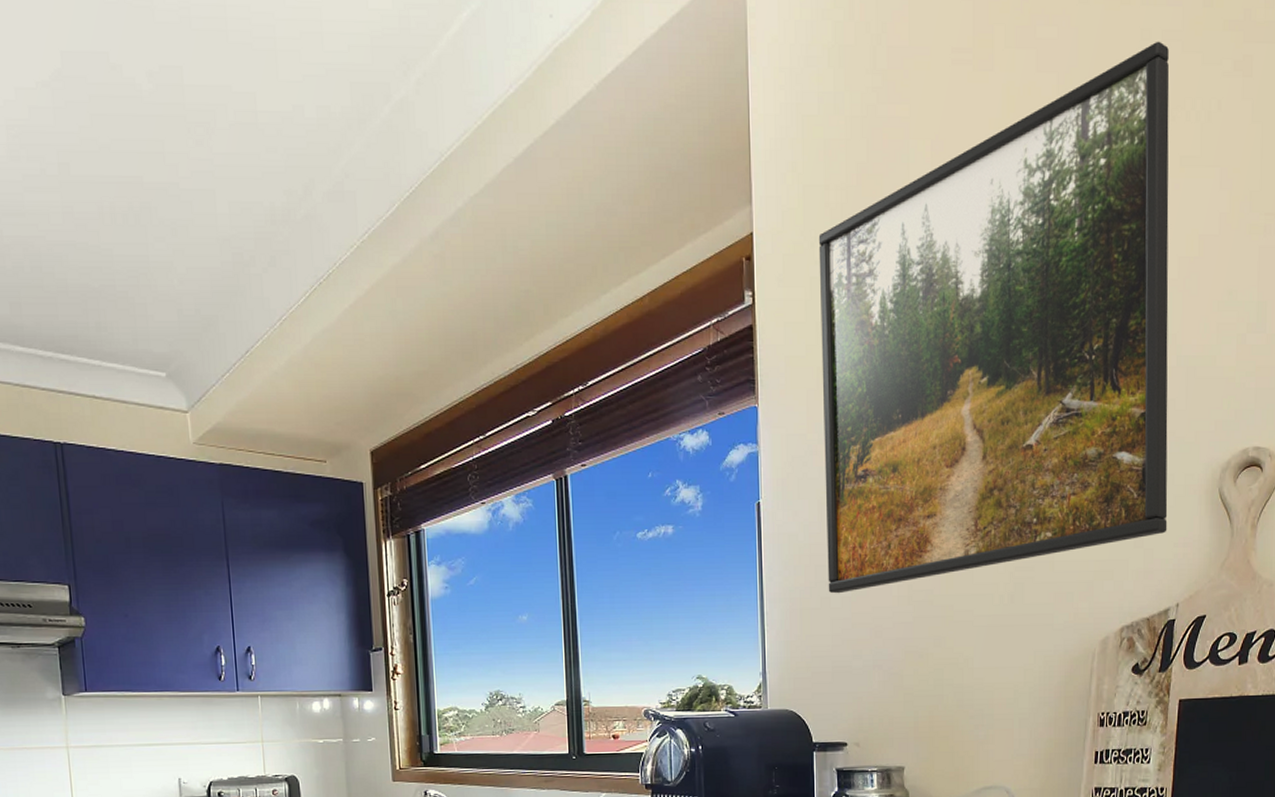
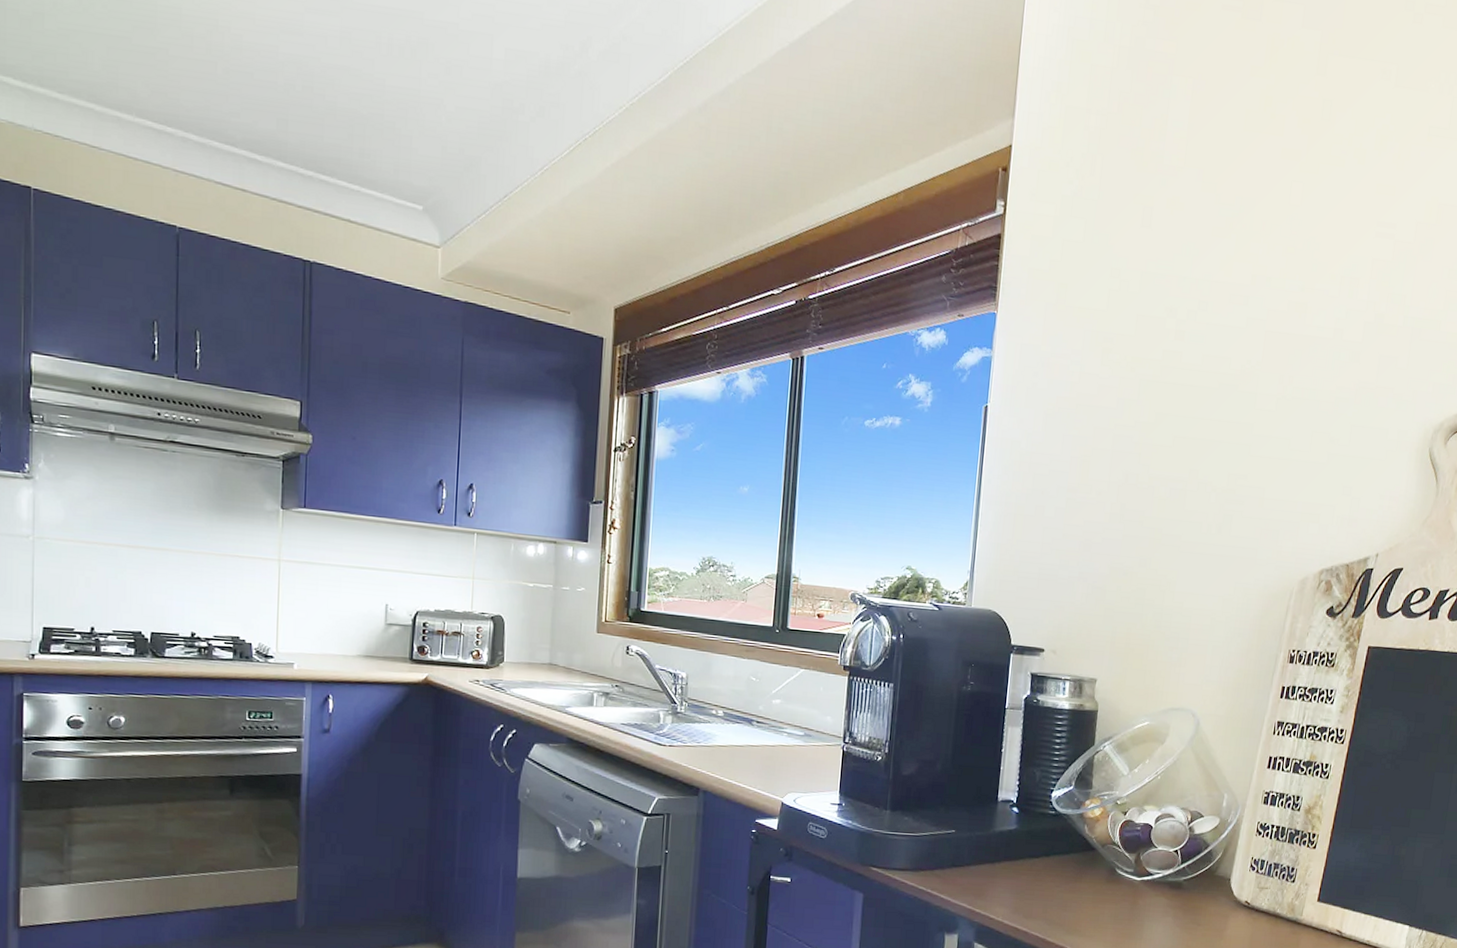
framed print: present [818,41,1170,594] -> none [1043,13,1430,504]

